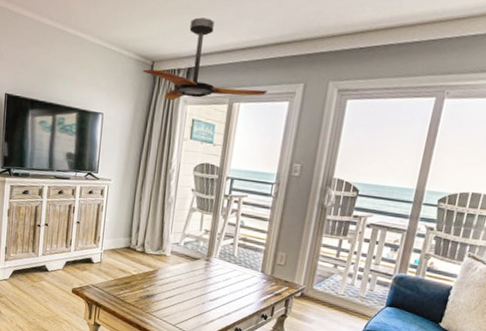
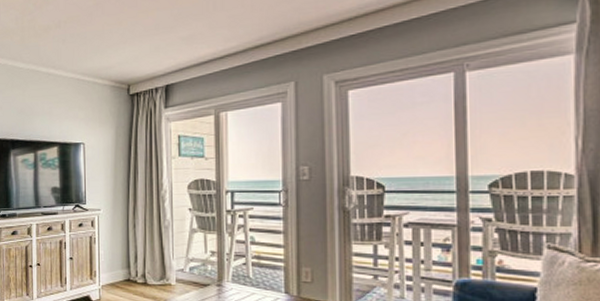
ceiling fan: present [142,17,268,101] -> none [118,34,256,120]

